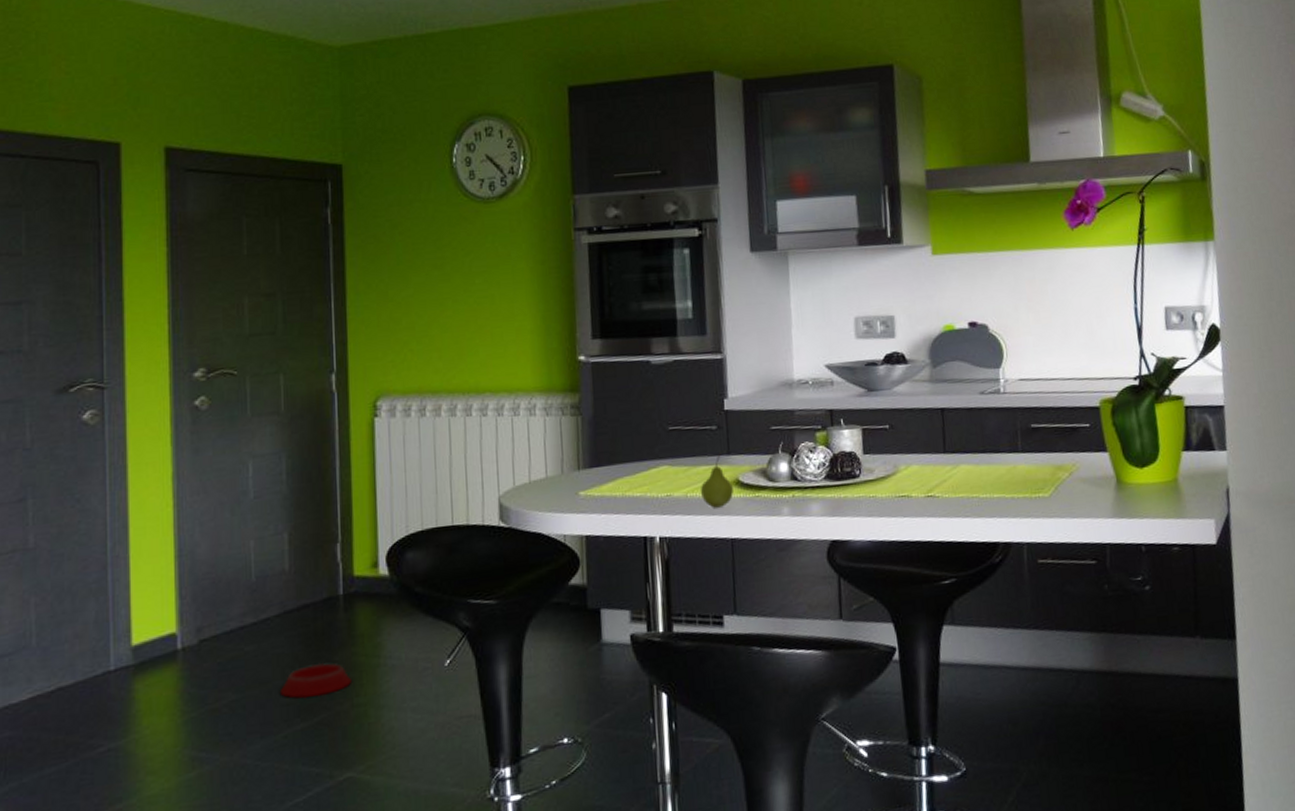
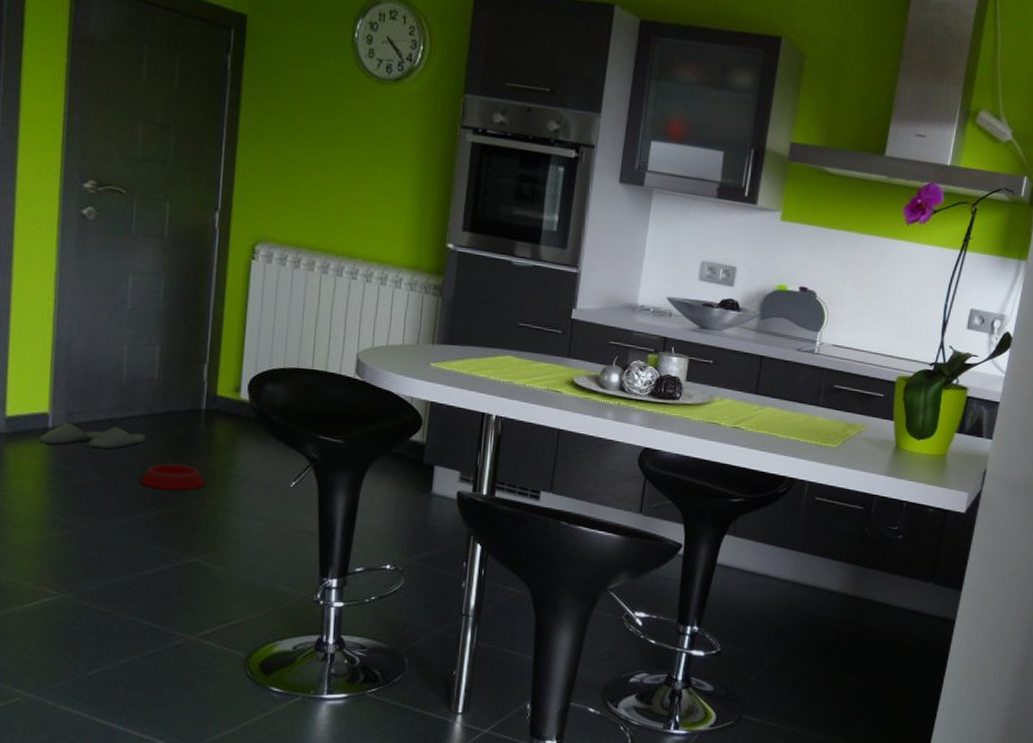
slippers: none [168,633,283,669] -> present [38,422,146,450]
fruit: present [700,452,734,508] -> none [537,354,568,401]

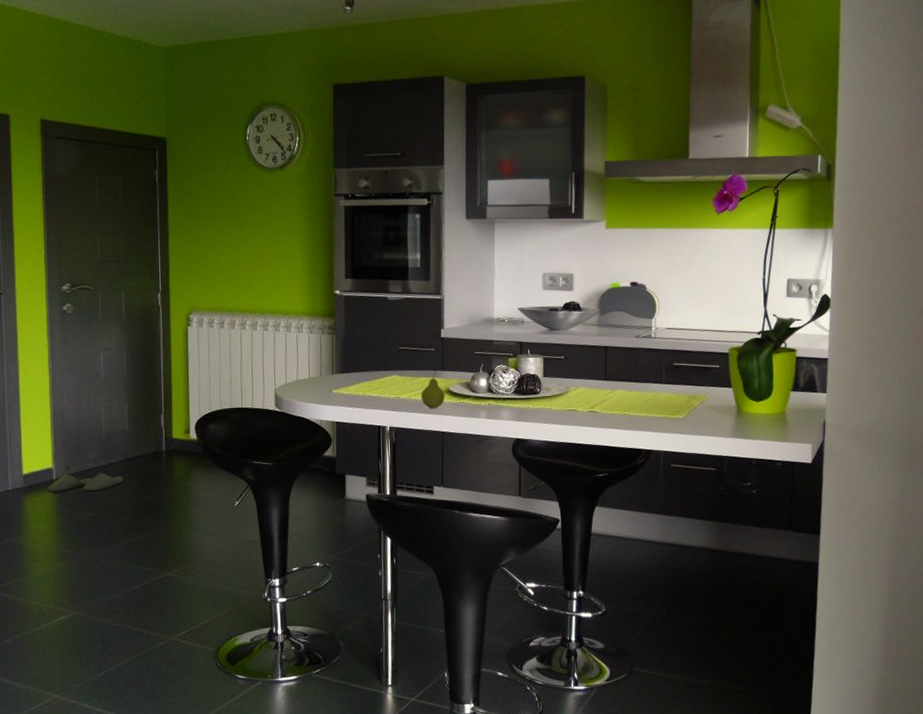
pet bowl: present [139,462,206,492] -> none [122,496,171,520]
fruit: none [537,354,568,401] -> present [420,368,445,409]

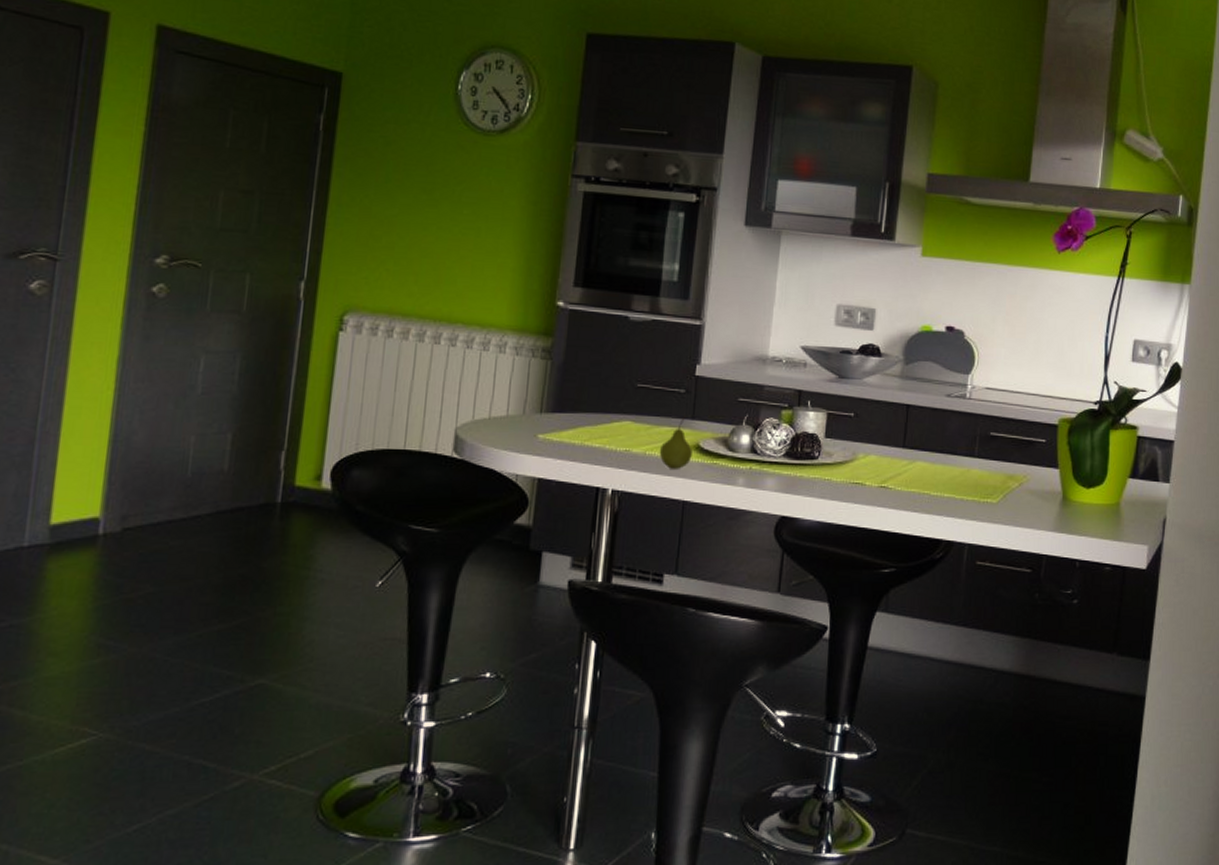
slippers: present [47,472,124,492] -> none [85,527,211,556]

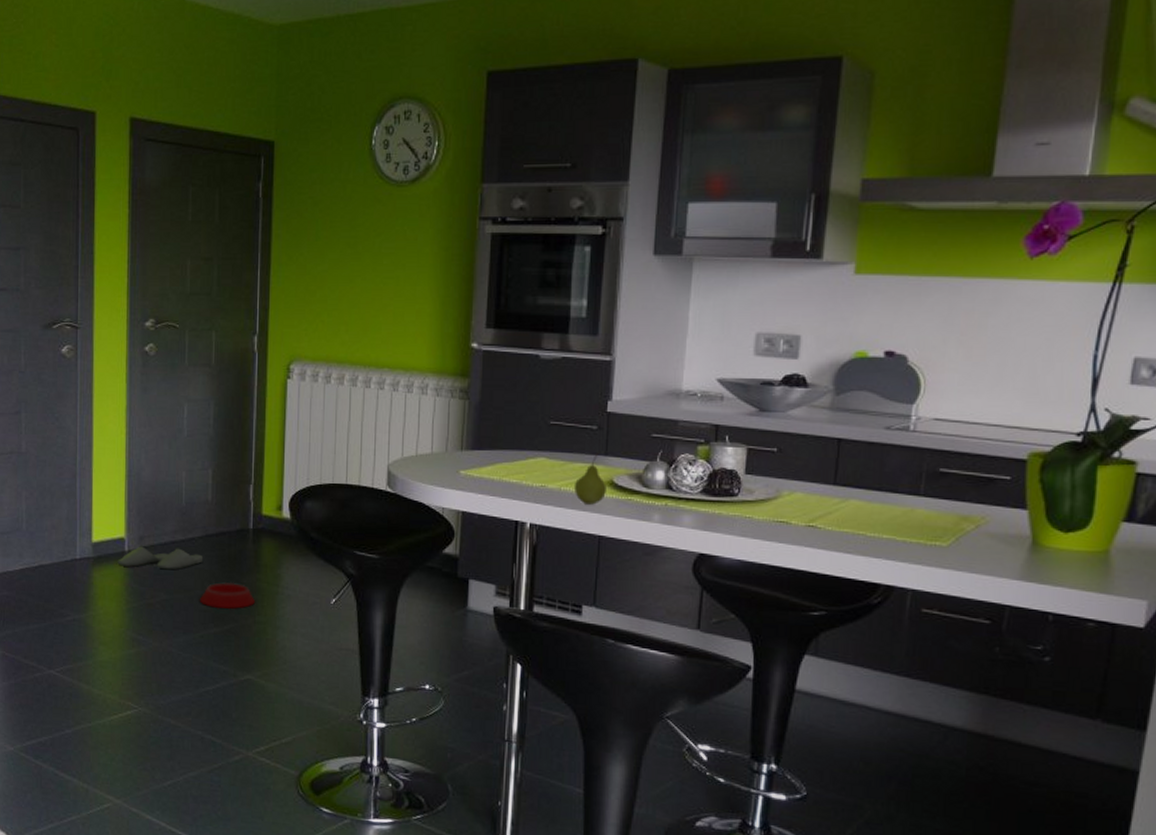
slippers: none [85,527,211,556] -> present [117,546,204,570]
pet bowl: none [200,567,279,601] -> present [199,581,256,610]

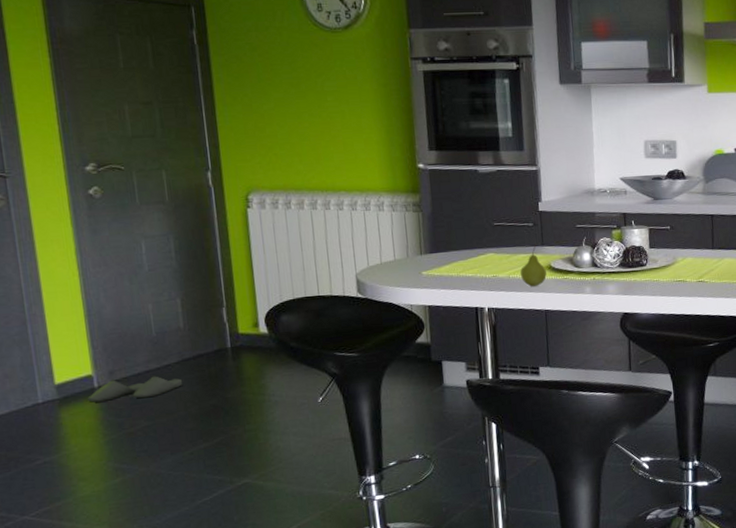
pet bowl: present [199,581,256,610] -> none [183,398,244,426]

